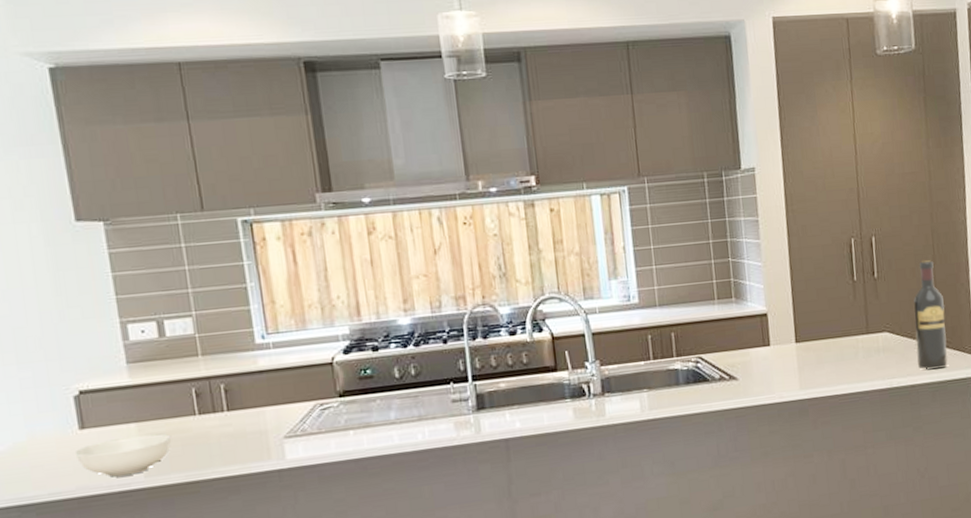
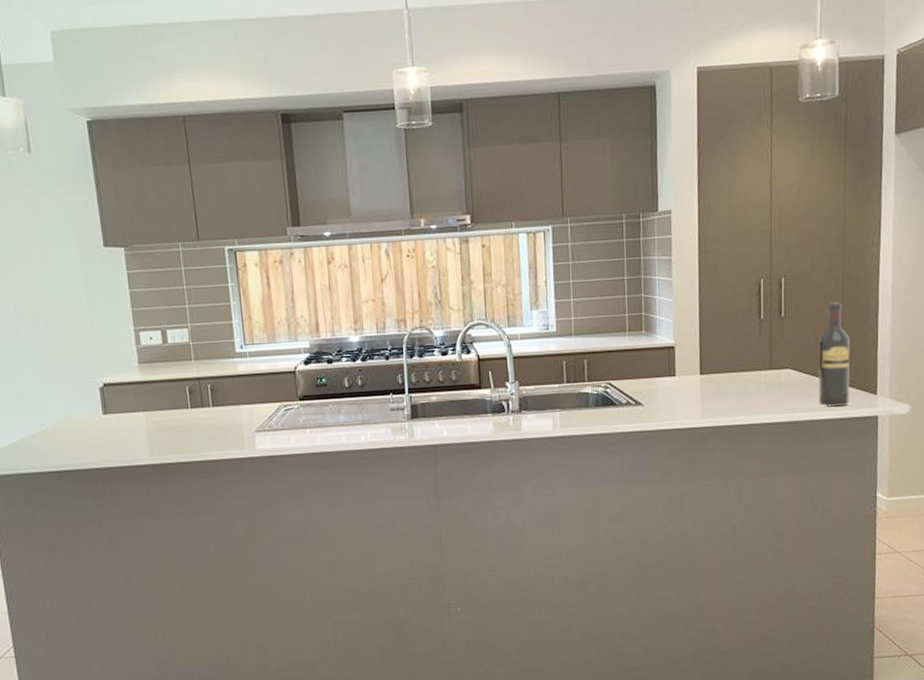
bowl: present [74,433,172,478] -> none [99,422,170,454]

